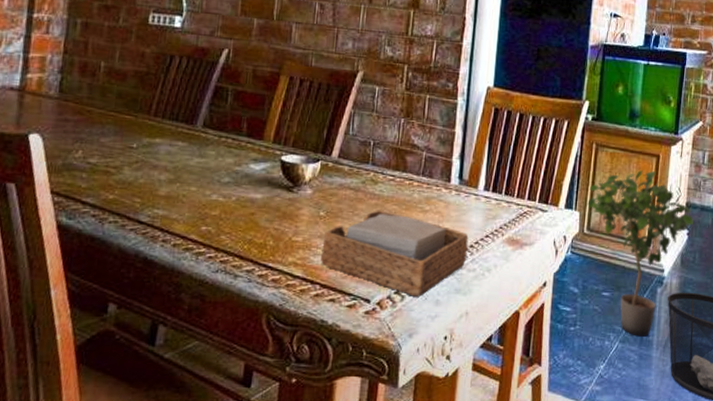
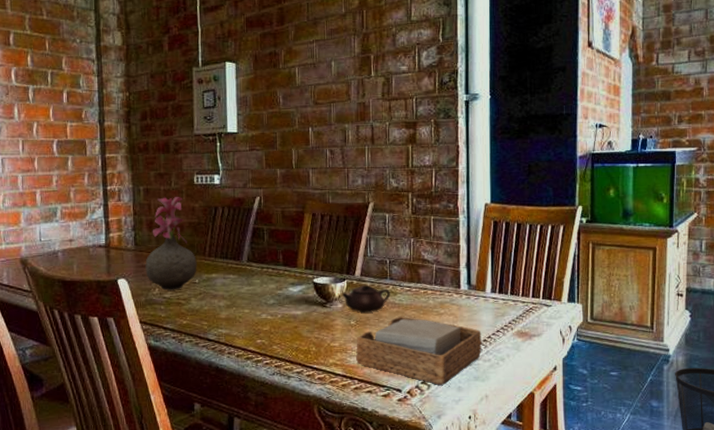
vase: none [68,36,139,154] -> present [145,197,197,290]
teapot: none [312,168,371,203] -> present [341,285,391,313]
potted plant: present [587,170,694,337] -> none [589,263,696,409]

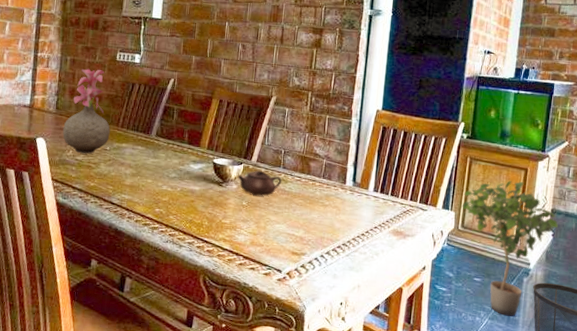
napkin holder: present [356,316,482,385] -> none [244,203,361,271]
potted plant: none [589,263,696,409] -> present [462,181,559,317]

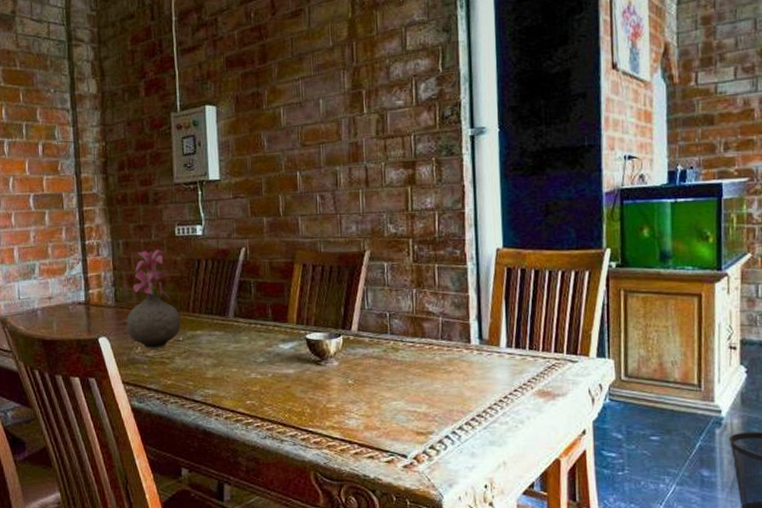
teapot: present [237,170,282,196] -> none [337,340,392,371]
potted plant: present [462,181,559,317] -> none [622,311,753,479]

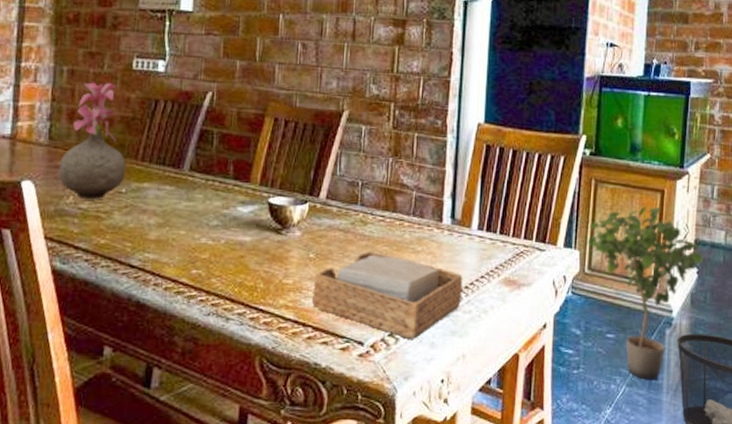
napkin holder: none [355,374,498,450] -> present [312,251,463,339]
potted plant: none [622,311,753,479] -> present [588,207,704,380]

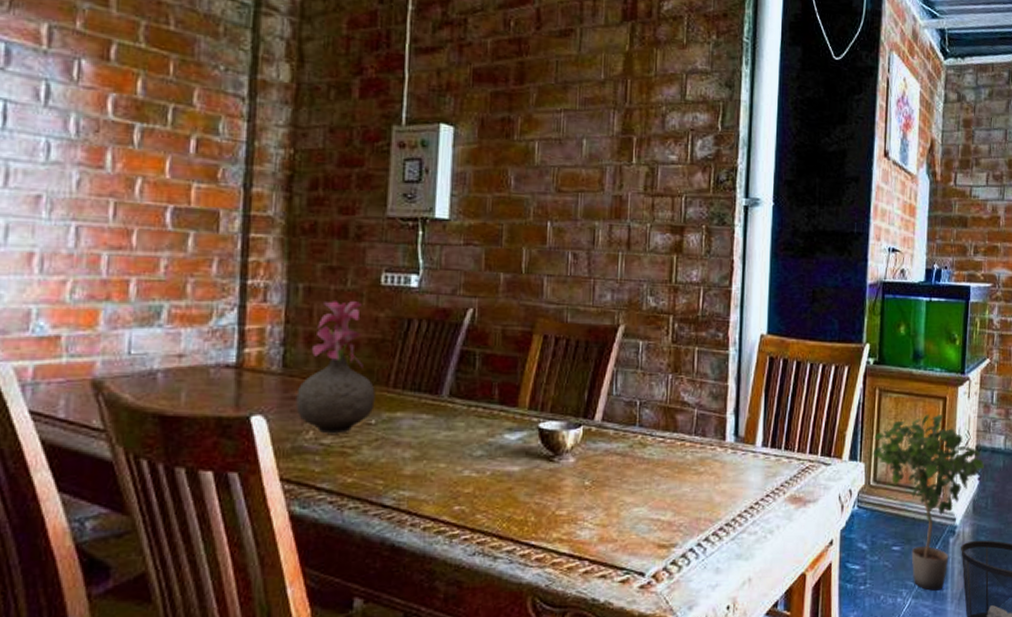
napkin holder: present [312,251,463,339] -> none [588,475,748,566]

